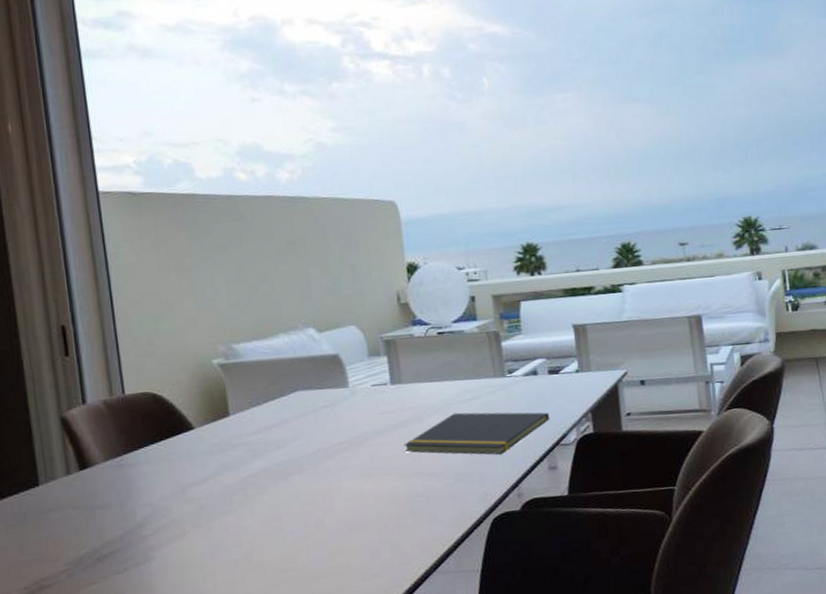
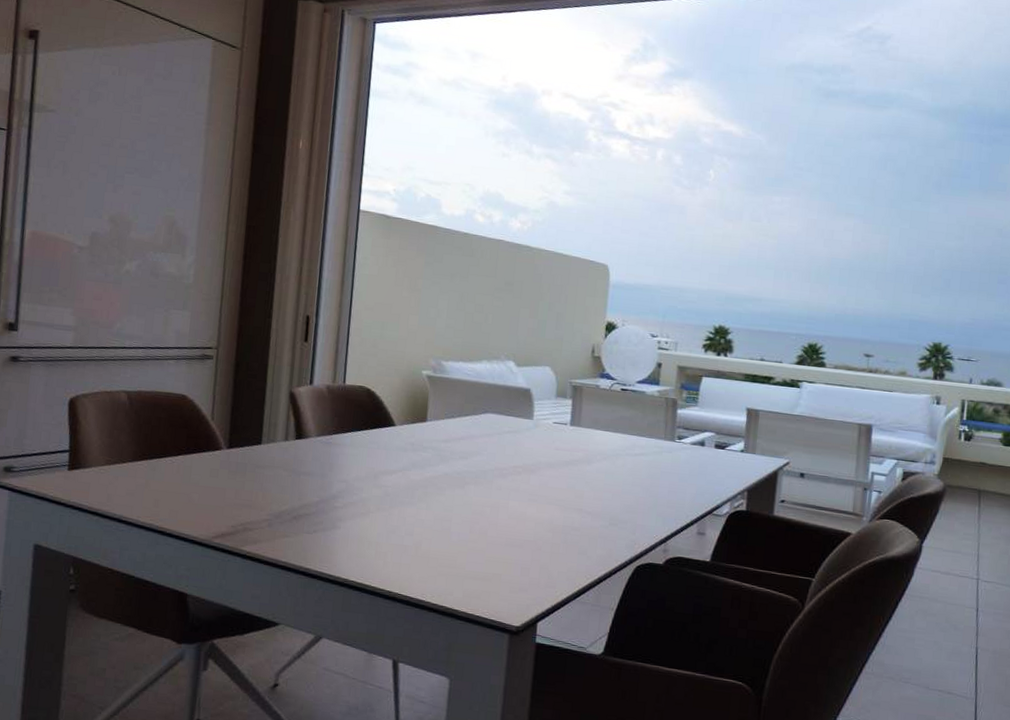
notepad: present [404,412,550,455] -> none [570,463,708,511]

